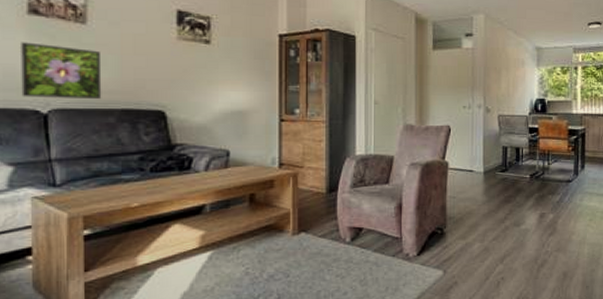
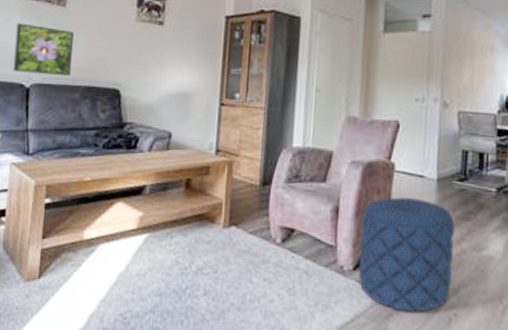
pouf: none [422,190,500,282] -> present [358,197,455,312]

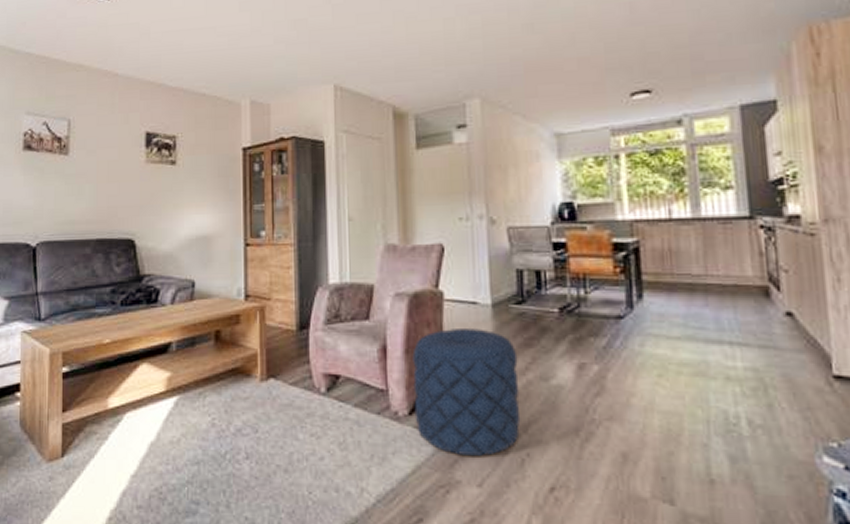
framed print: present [13,23,74,76] -> none [16,177,80,231]

